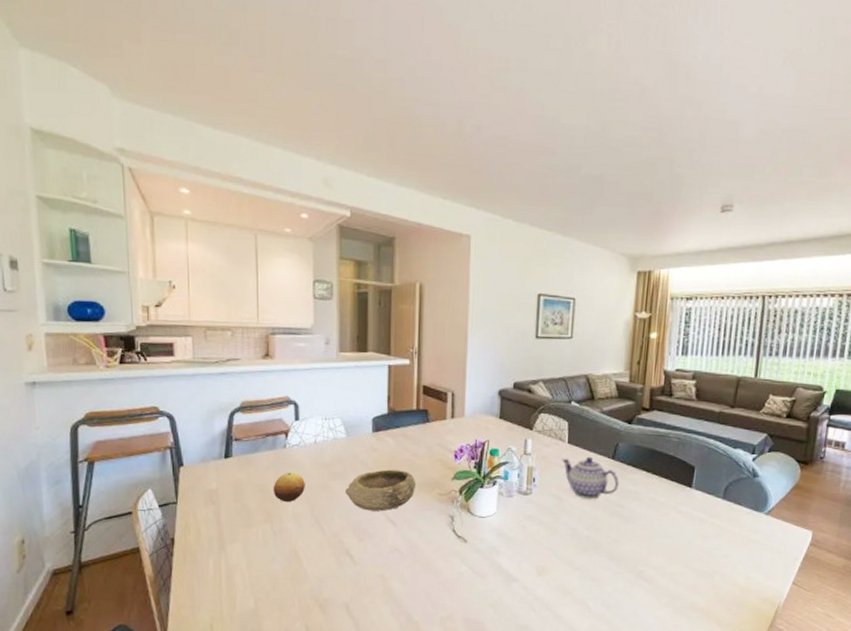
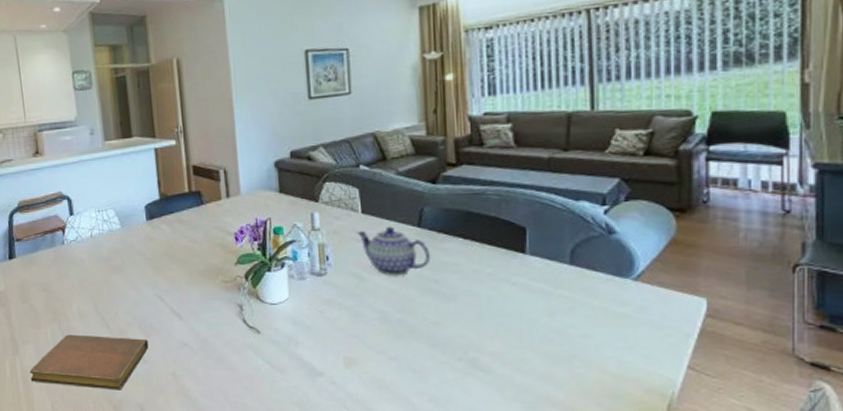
notebook: none [235,535,361,590] -> present [29,334,149,391]
fruit: present [273,472,305,503] -> none [56,268,87,300]
bowl: present [345,469,417,511] -> none [126,258,198,304]

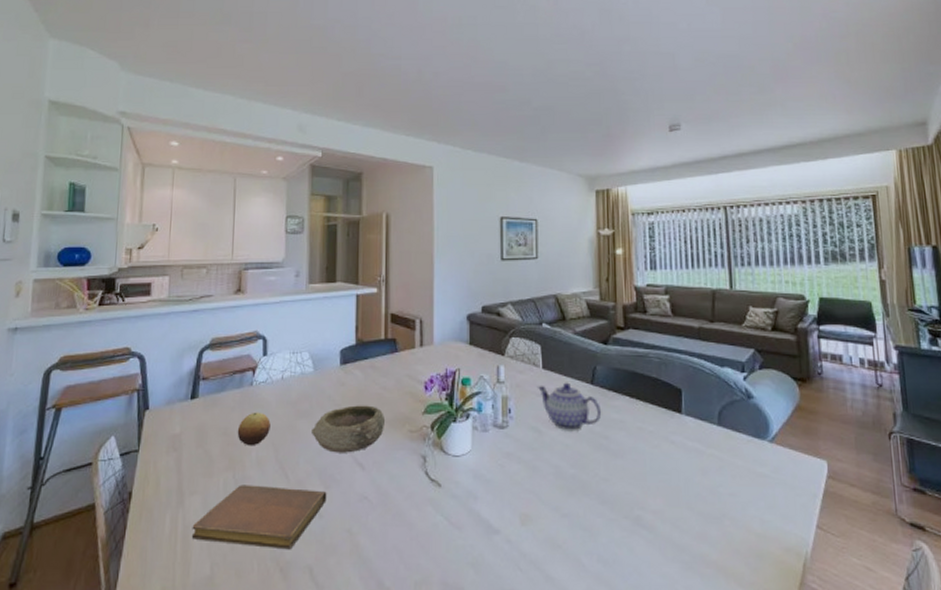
fruit: none [56,268,87,300] -> present [237,412,271,446]
bowl: none [126,258,198,304] -> present [312,405,386,453]

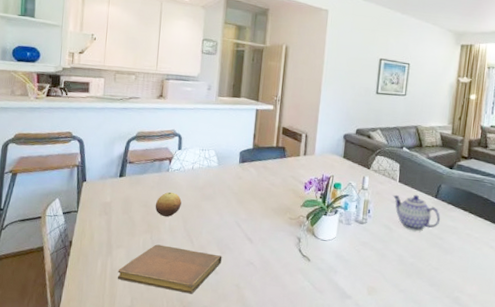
bowl: present [312,405,386,453] -> none [213,194,272,230]

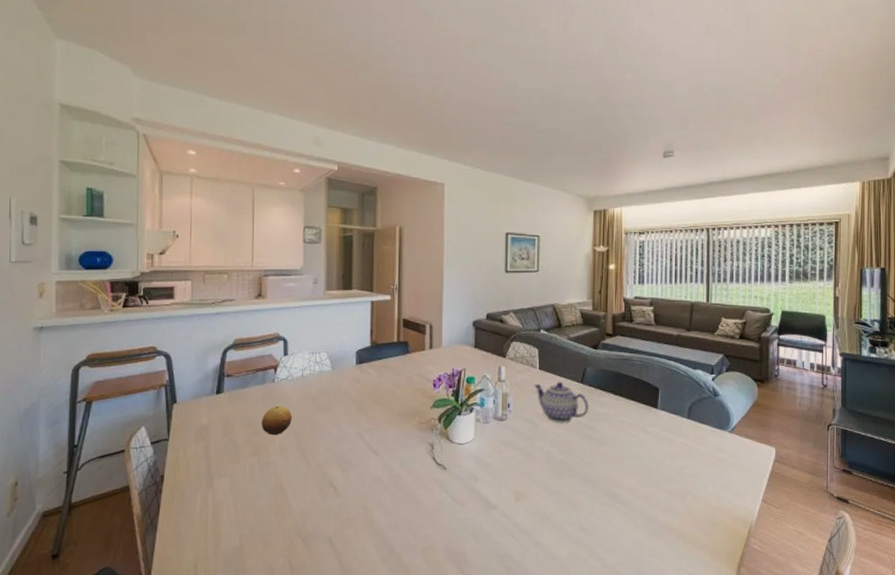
notebook: present [117,244,222,294] -> none [221,469,344,523]

